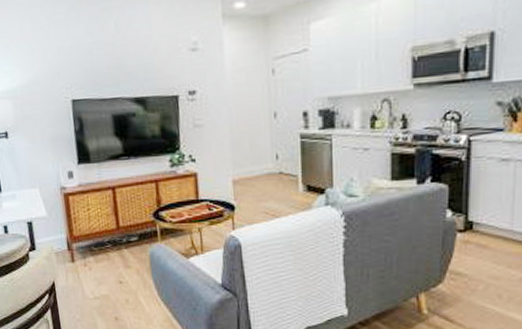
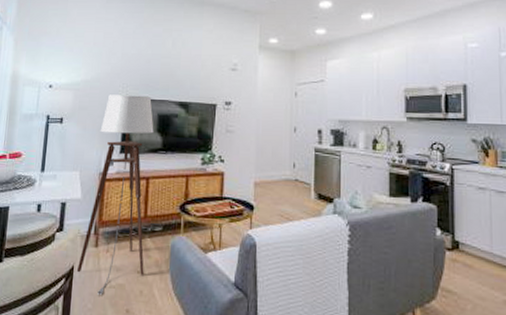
floor lamp: none [51,95,127,306] -> present [76,94,154,295]

